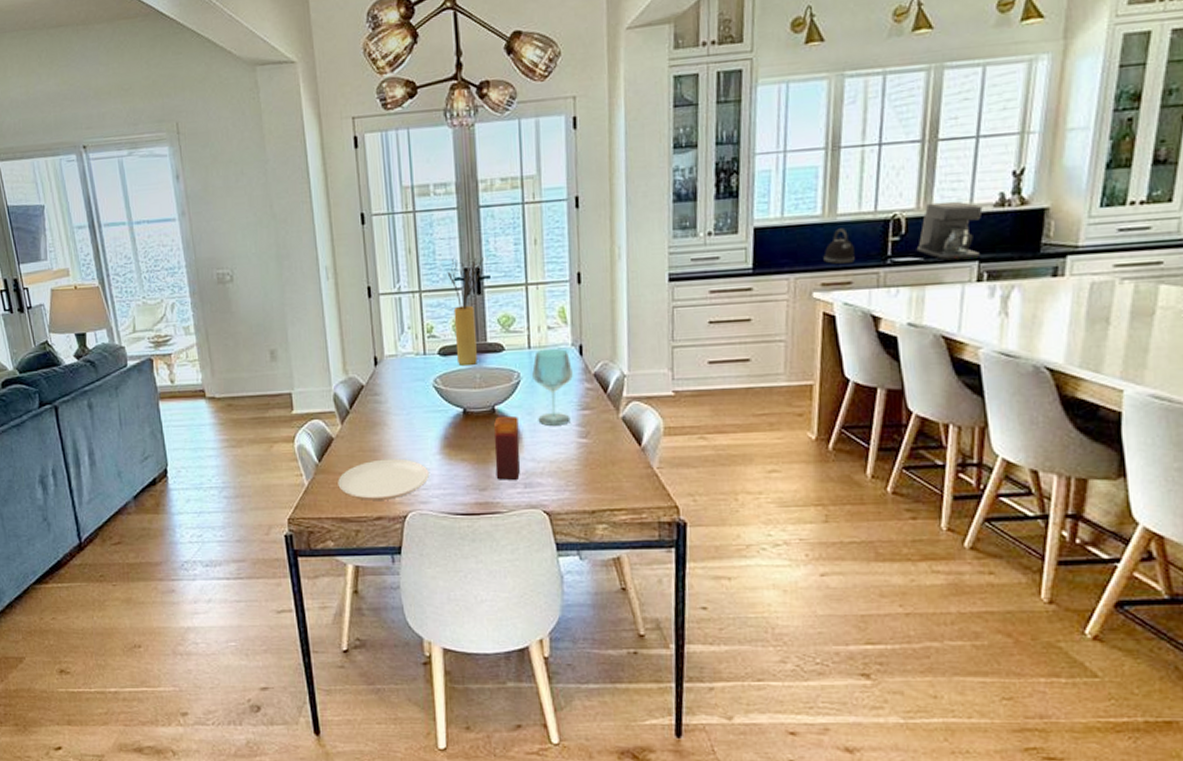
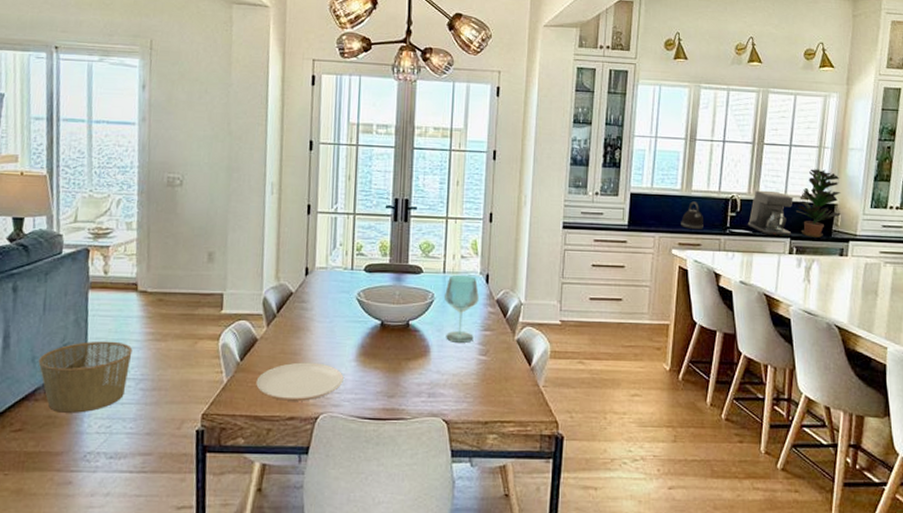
basket: none [124,451,211,524] -> present [38,341,133,413]
vase: present [447,253,484,367] -> none [380,185,413,284]
candle: present [494,415,521,480] -> none [404,330,429,389]
potted plant: none [987,163,1054,257] -> present [796,169,841,238]

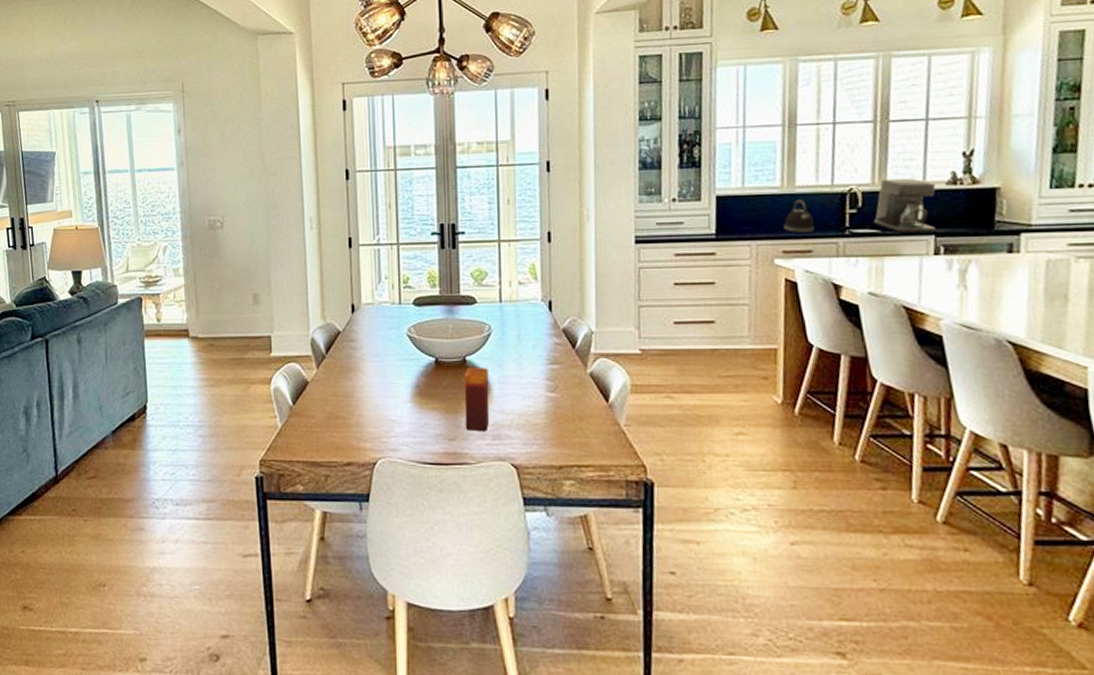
basket: present [38,341,133,413] -> none [105,388,189,460]
plate: present [256,362,344,401] -> none [310,404,400,446]
candle: none [404,330,429,389] -> present [464,367,490,431]
wine glass: present [444,275,479,343] -> none [503,304,542,378]
potted plant: present [796,169,841,238] -> none [941,145,1006,232]

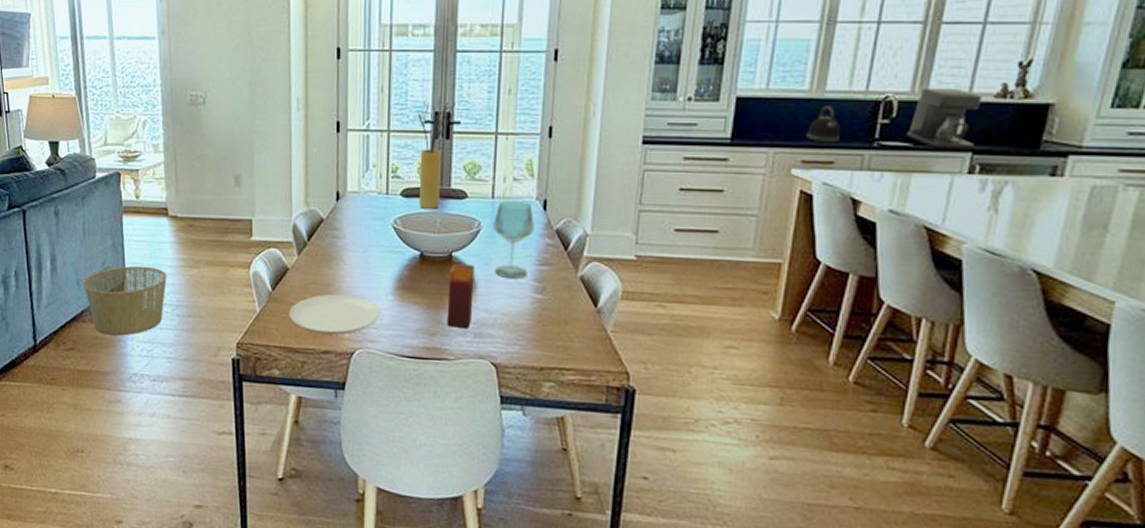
basket: none [105,388,189,460] -> present [83,265,167,336]
plate: none [310,404,400,446] -> present [289,294,380,335]
vase: none [424,209,459,317] -> present [417,96,455,211]
wine glass: none [503,304,542,378] -> present [493,201,535,279]

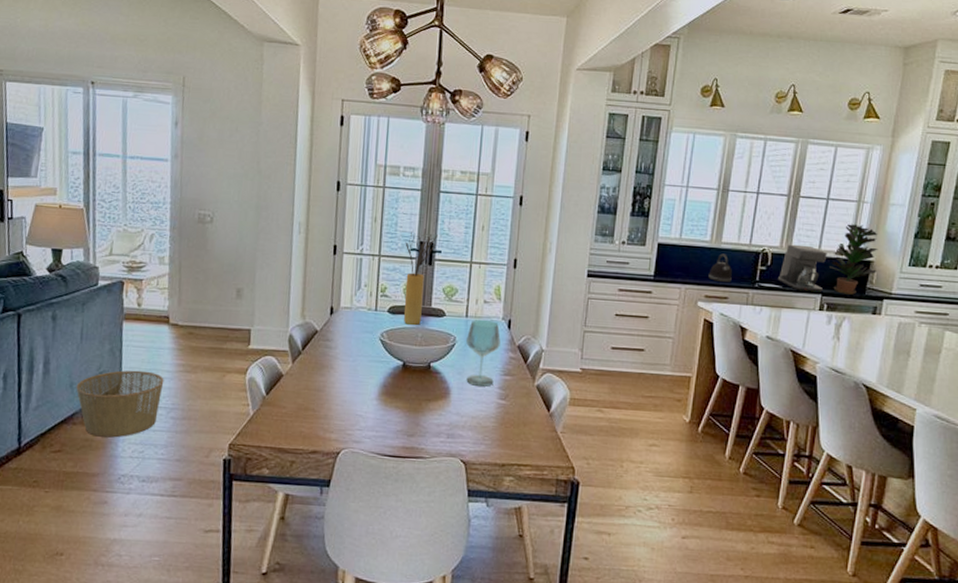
plate: present [289,294,380,335] -> none [281,398,365,436]
candle: present [446,263,475,328] -> none [423,372,450,430]
potted plant: none [985,55,1062,151] -> present [830,224,878,295]

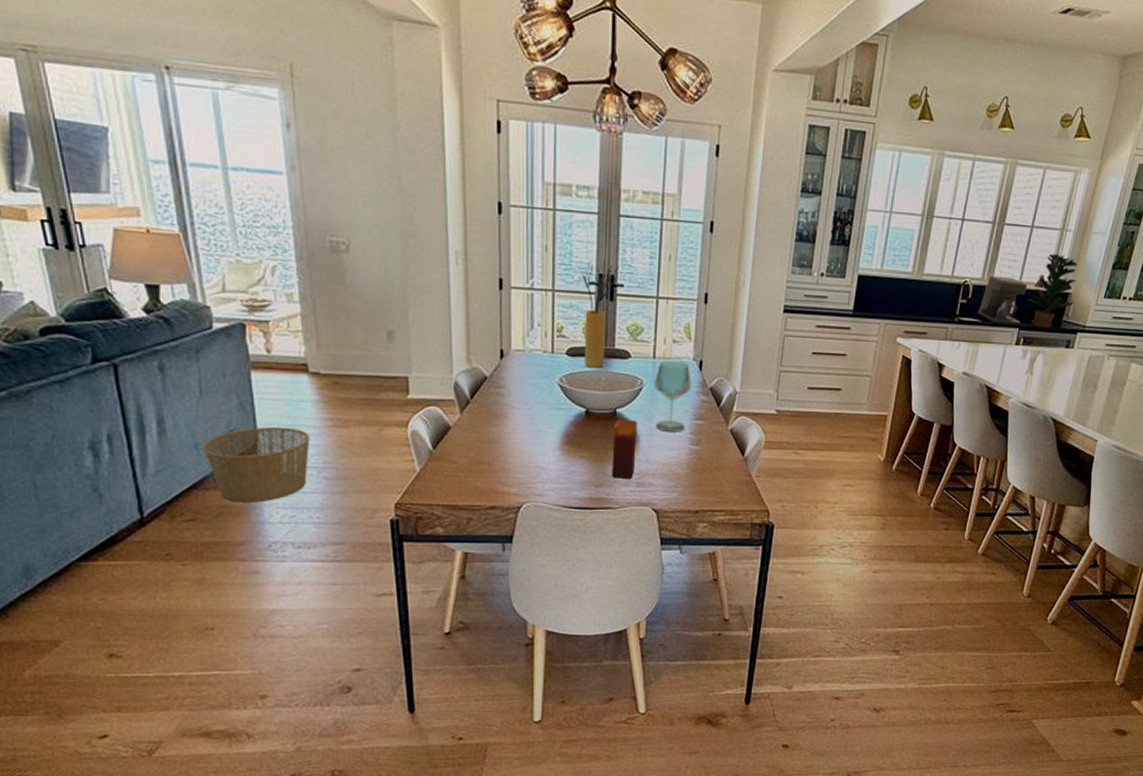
candle: none [423,372,450,430] -> present [611,419,637,479]
kettle: present [708,253,732,283] -> none [908,286,933,318]

